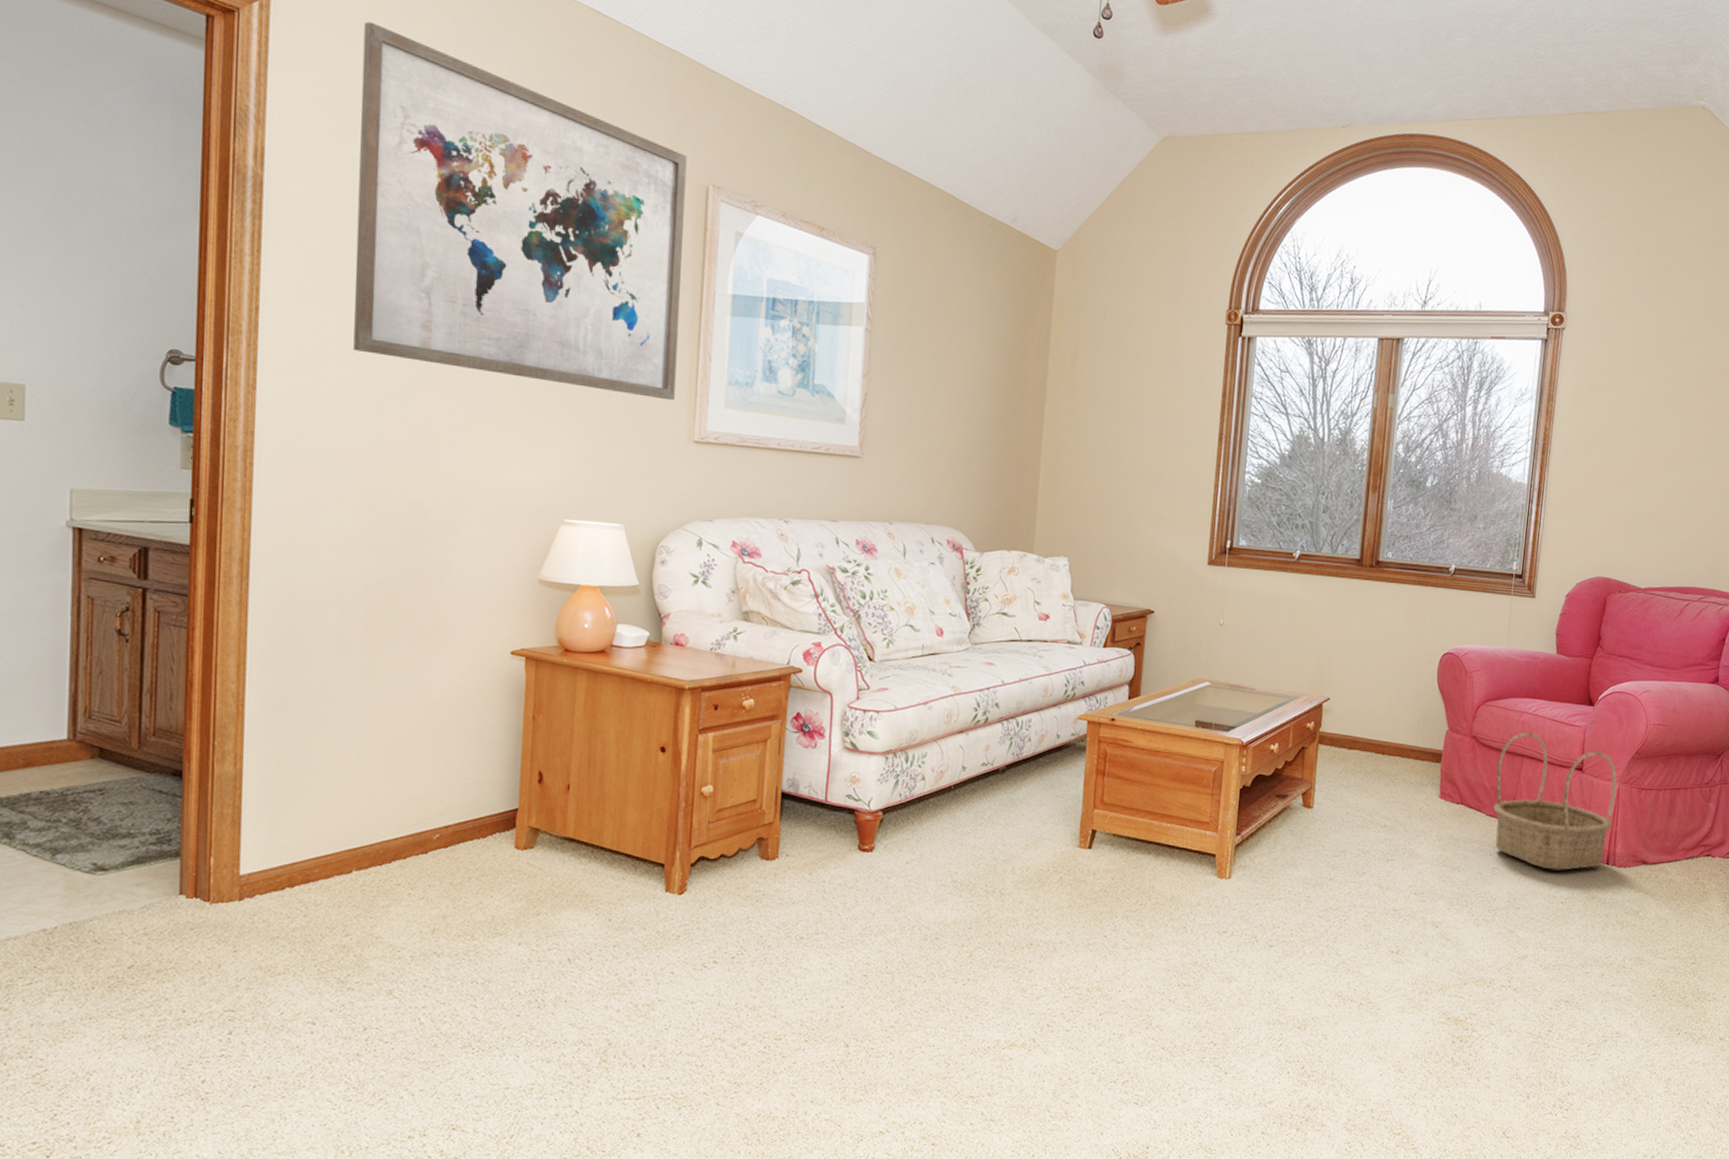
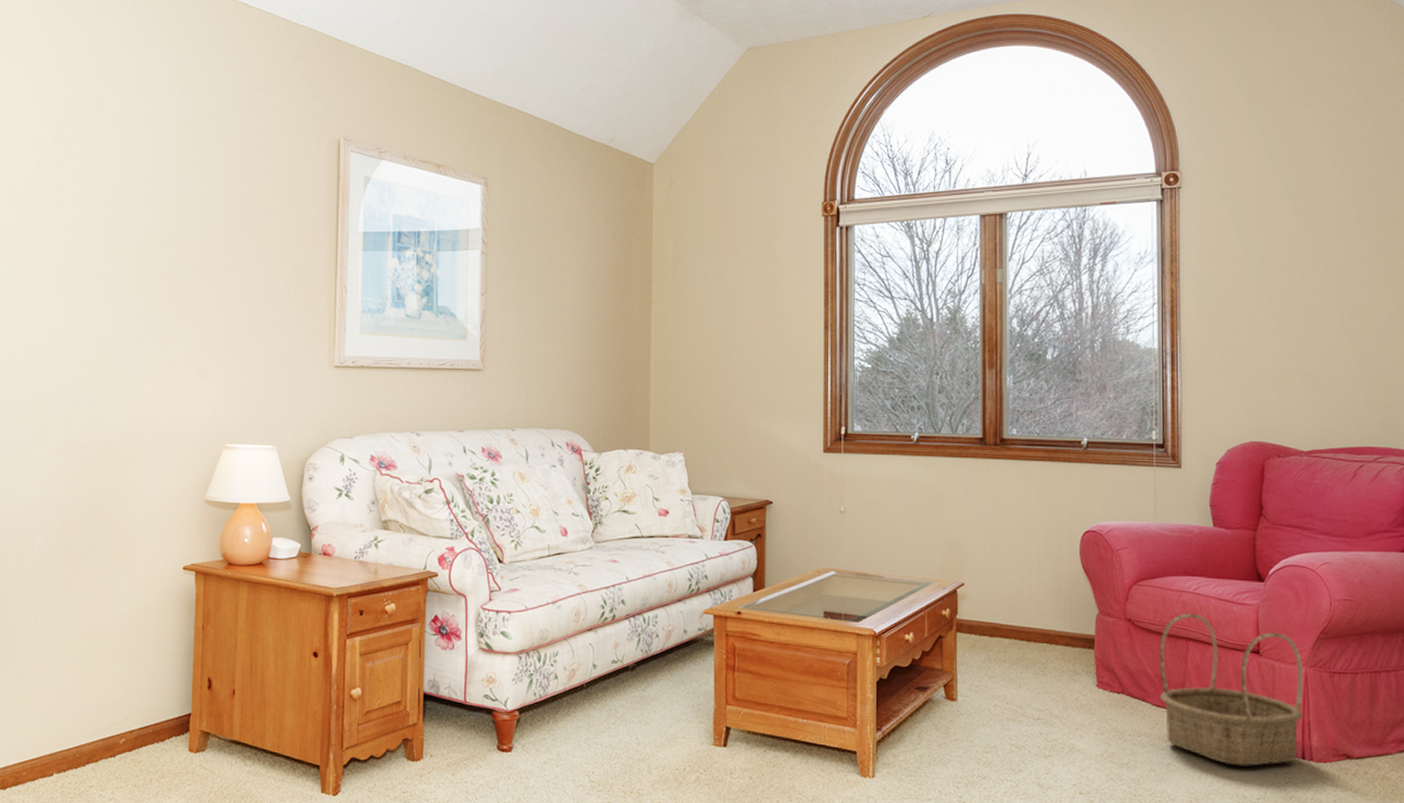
wall art: present [353,21,687,401] -> none [54,36,321,331]

